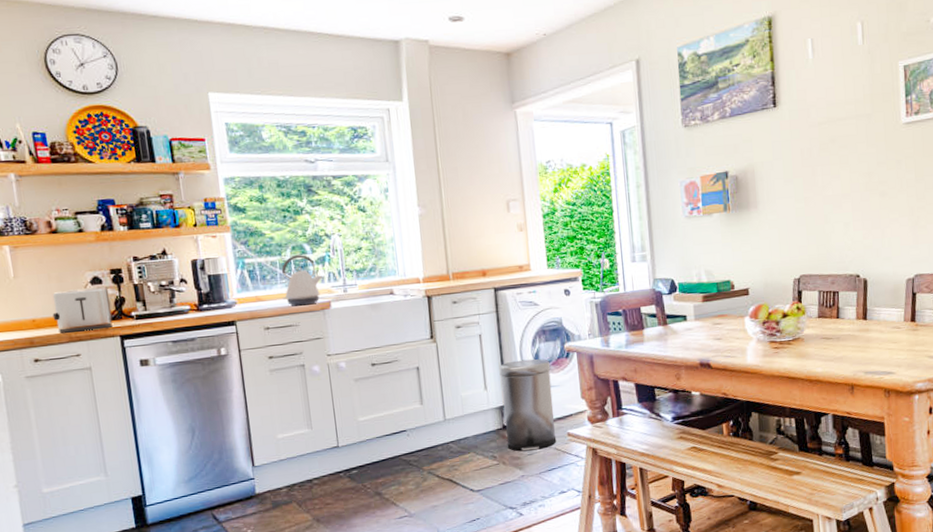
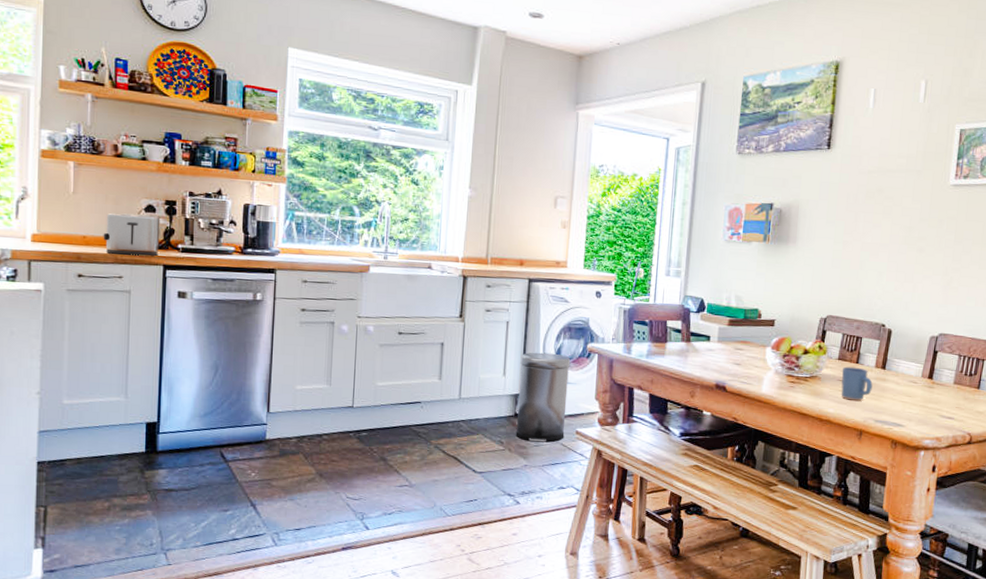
kettle: present [281,254,322,306] -> none [325,215,366,266]
mug: none [823,322,857,356] -> present [841,366,873,401]

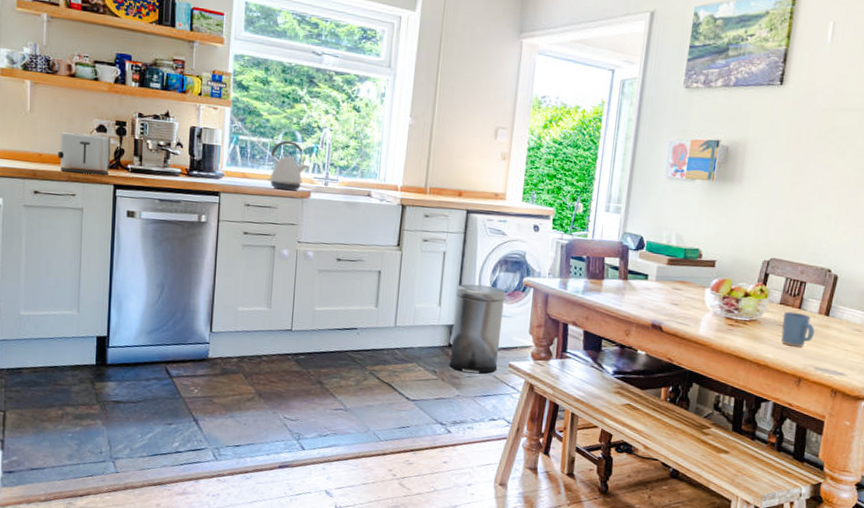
kettle: none [325,215,366,266] -> present [267,140,307,191]

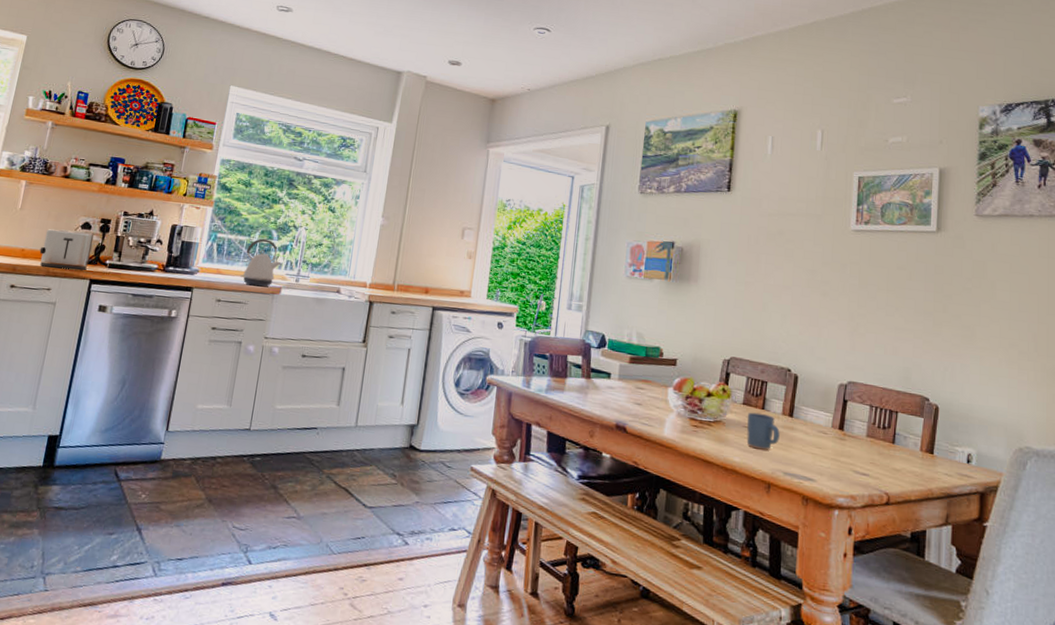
pedal bin: present [449,283,506,375] -> none [409,381,470,479]

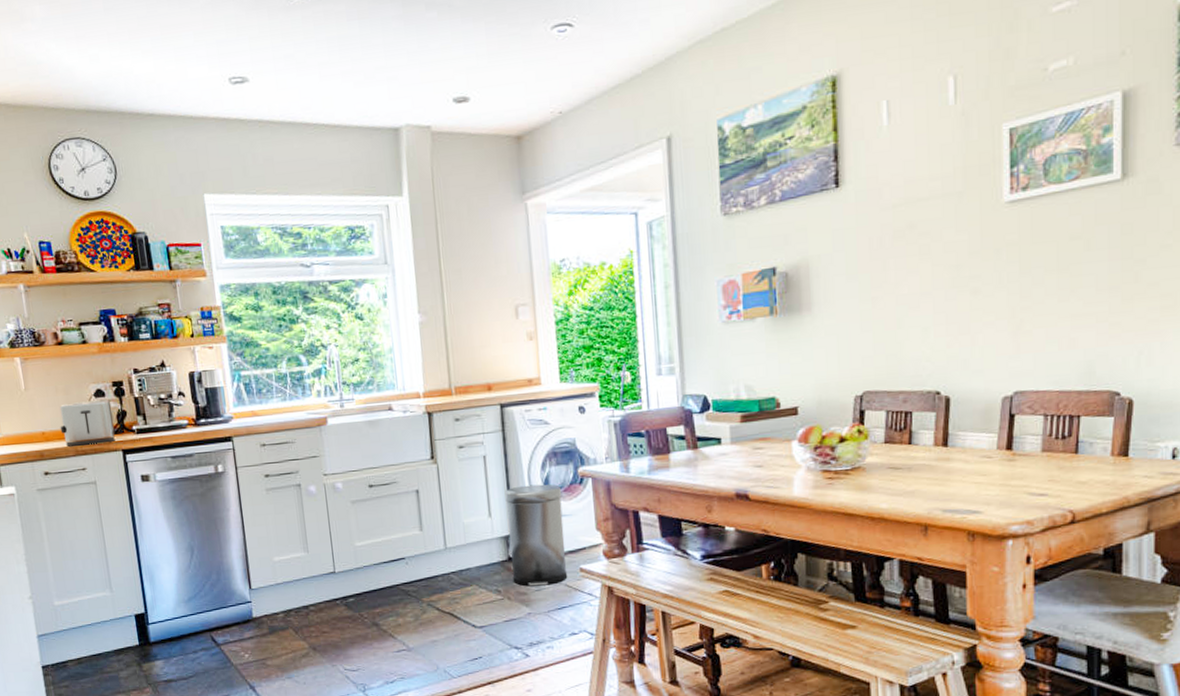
kettle: present [240,238,280,287] -> none [277,366,318,422]
pedal bin: none [409,381,470,479] -> present [504,484,568,587]
mug: present [746,412,780,450] -> none [891,449,934,490]

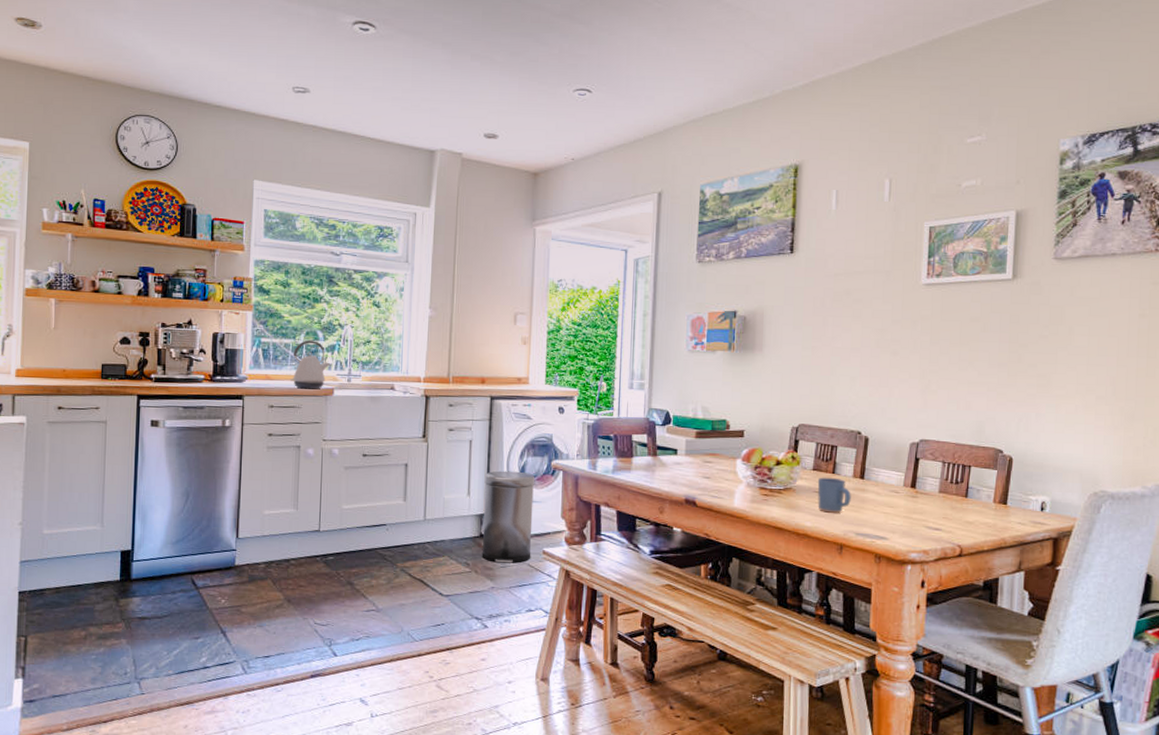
toaster: present [59,399,116,448] -> none [81,346,135,387]
kettle: none [277,366,318,422] -> present [290,339,330,389]
mug: none [891,449,934,490] -> present [817,477,851,513]

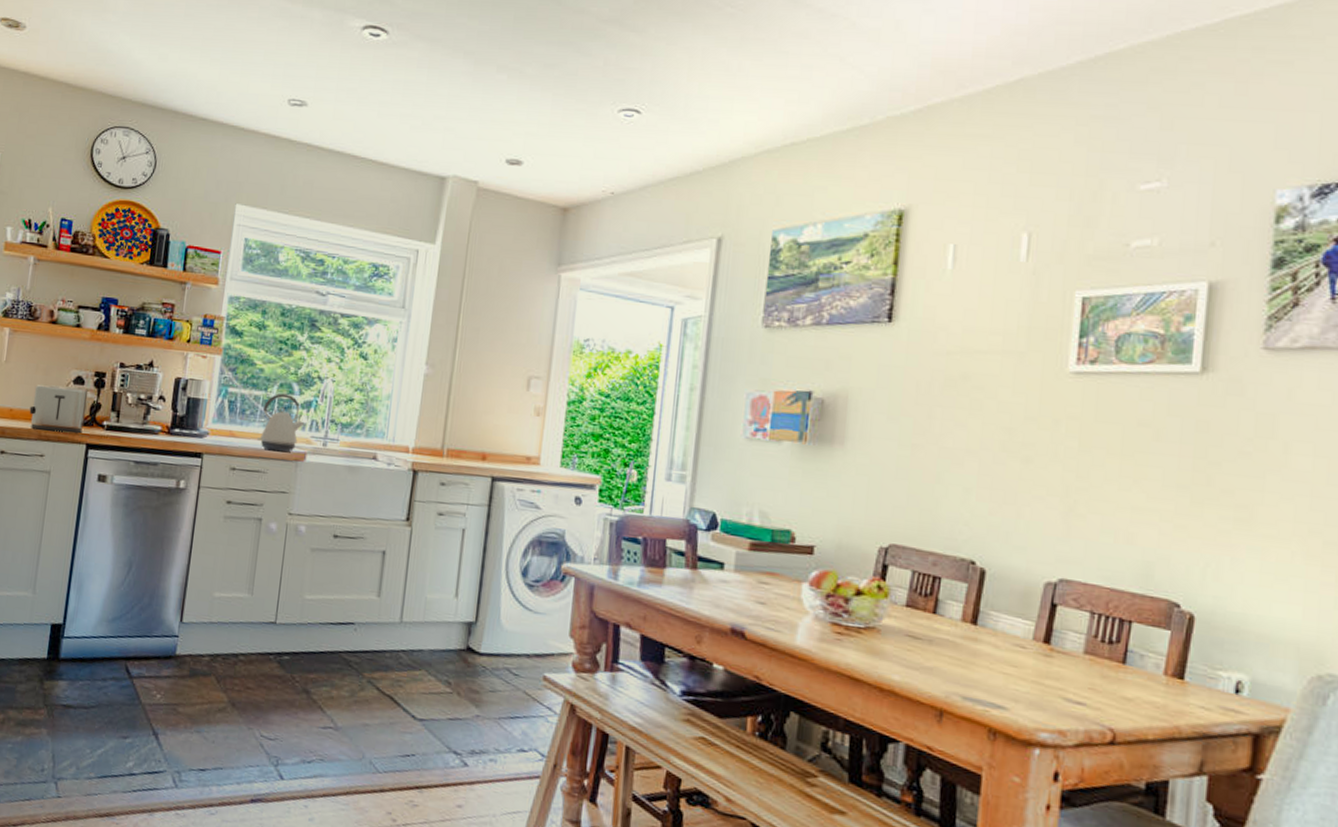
toaster: none [81,346,135,387] -> present [29,383,89,434]
pedal bin: present [481,470,535,564] -> none [466,569,540,689]
mug: present [817,477,851,513] -> none [910,617,958,667]

